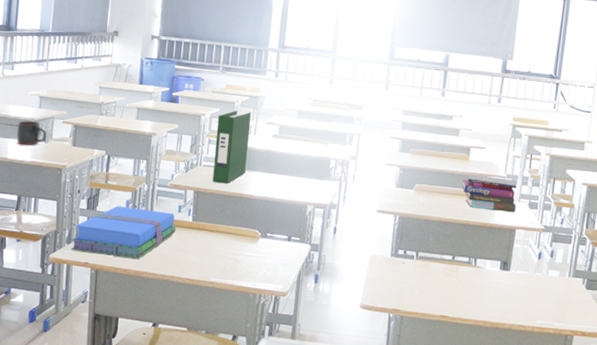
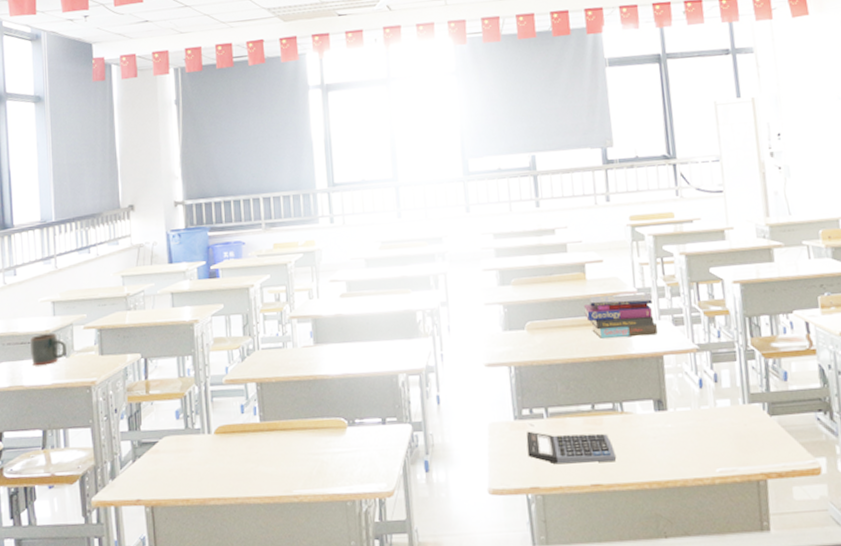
books: present [70,206,176,259] -> none [115,416,242,487]
binder: present [212,110,251,184] -> none [269,272,316,367]
calculator: none [396,266,463,301] -> present [526,431,616,464]

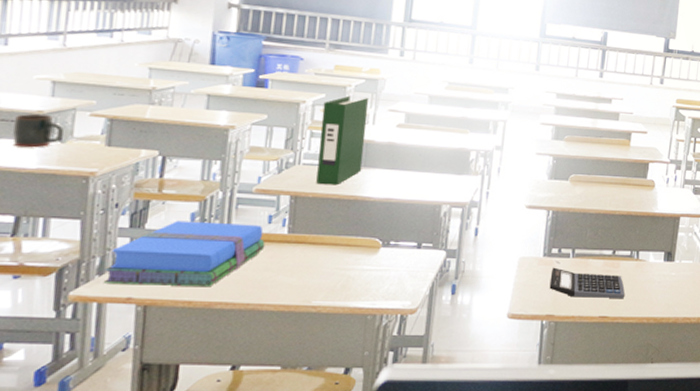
books: none [115,416,242,487] -> present [103,220,265,286]
binder: none [269,272,316,367] -> present [316,95,368,186]
books: present [583,293,658,339] -> none [622,160,681,199]

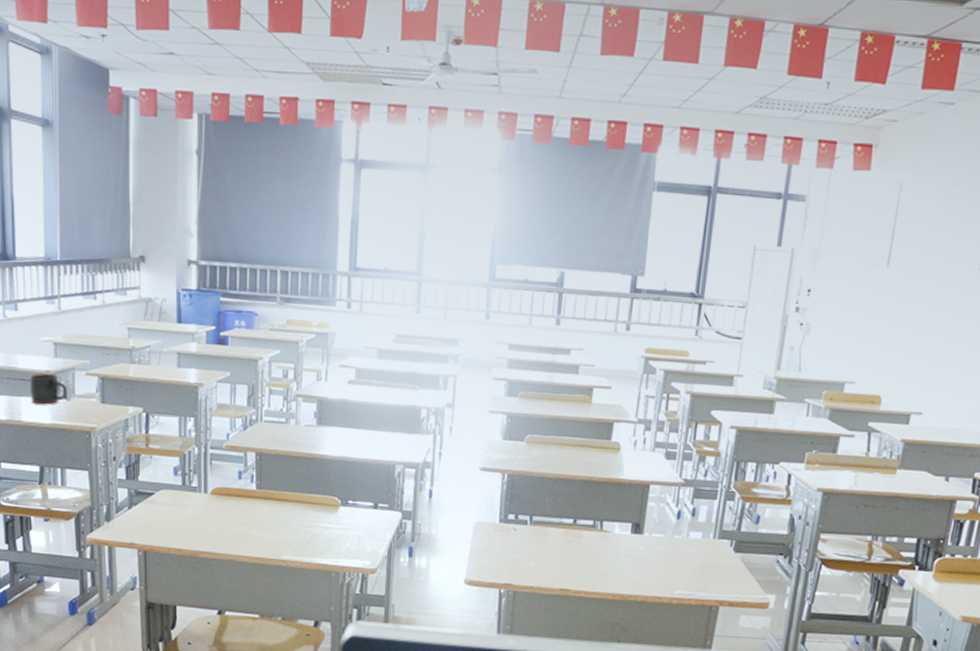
books: present [103,220,265,286] -> none [111,474,237,536]
binder: present [316,95,368,186] -> none [277,351,320,443]
calculator: present [549,267,625,298] -> none [506,534,587,571]

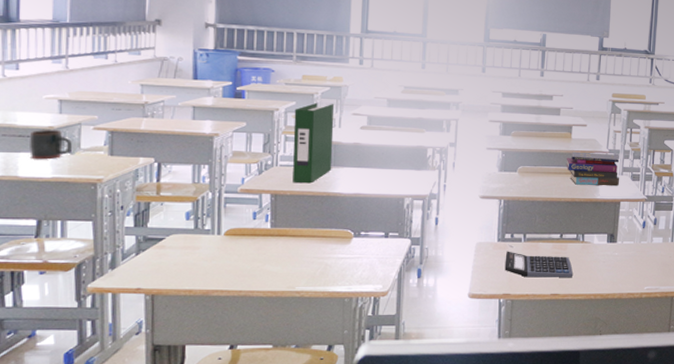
binder: none [277,351,320,443] -> present [293,102,334,184]
calculator: none [506,534,587,571] -> present [504,251,573,278]
books: none [583,419,650,464] -> present [566,151,619,185]

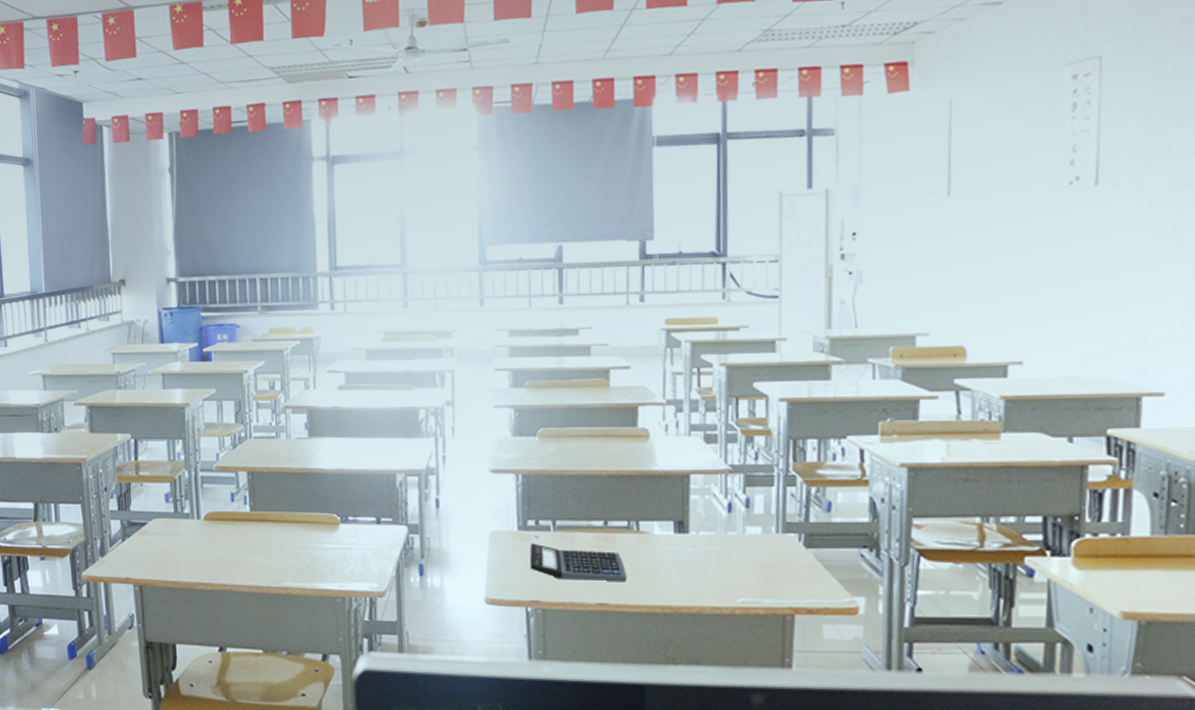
mug: present [28,130,72,159] -> none [21,408,57,438]
binder: present [293,102,334,184] -> none [264,360,310,458]
books: present [566,151,619,185] -> none [604,404,686,451]

